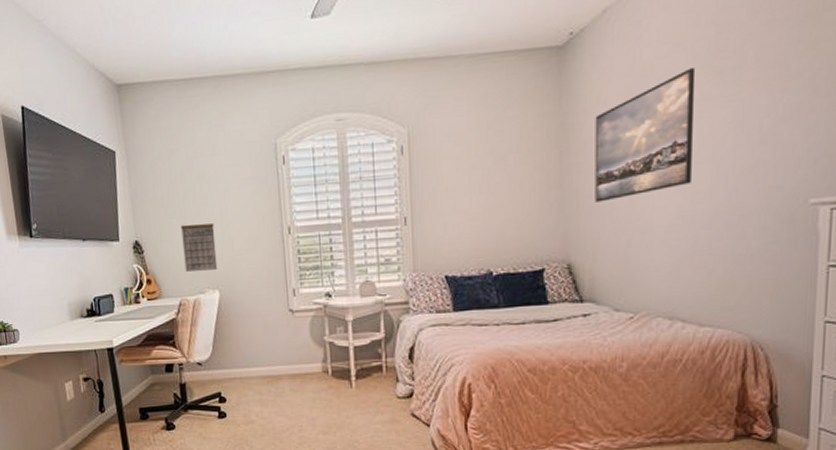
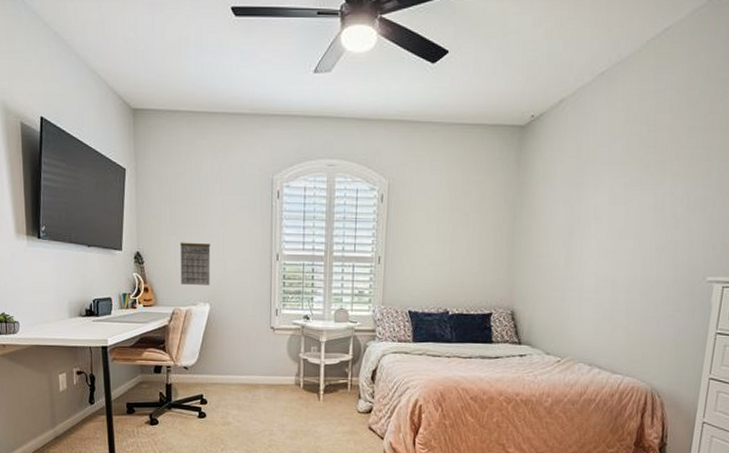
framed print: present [595,68,696,202] -> none [538,158,630,262]

